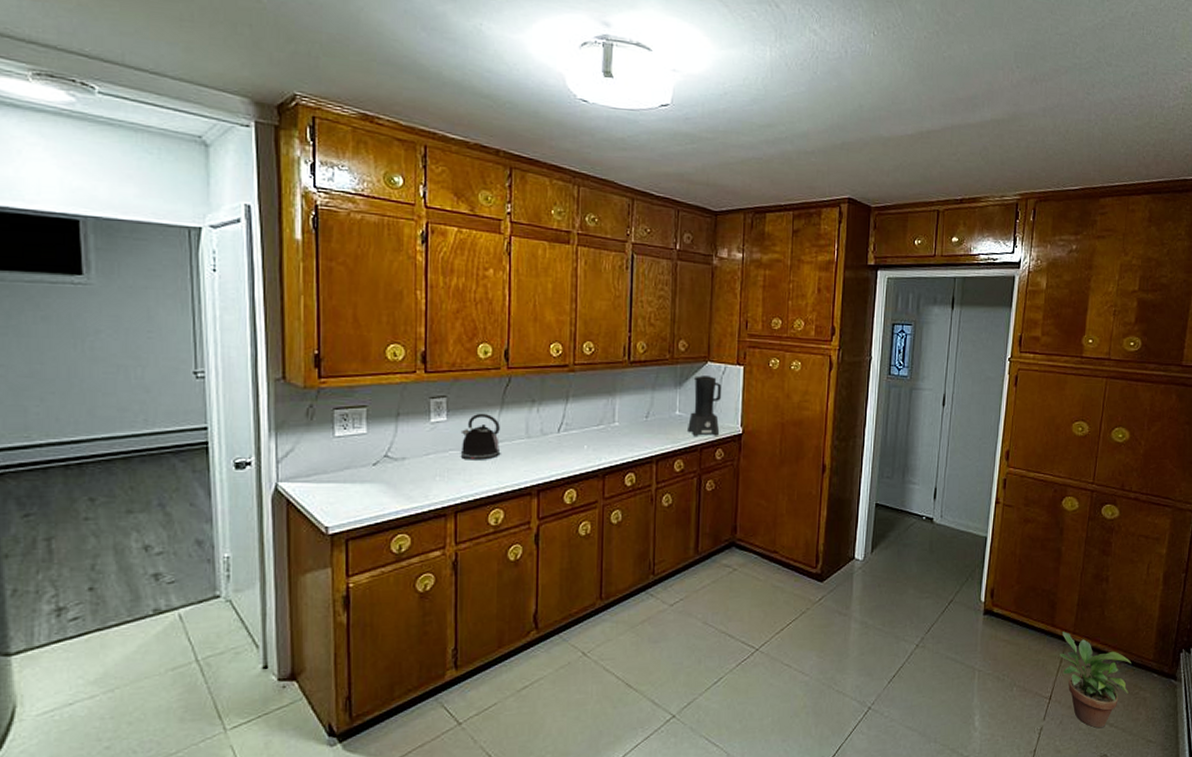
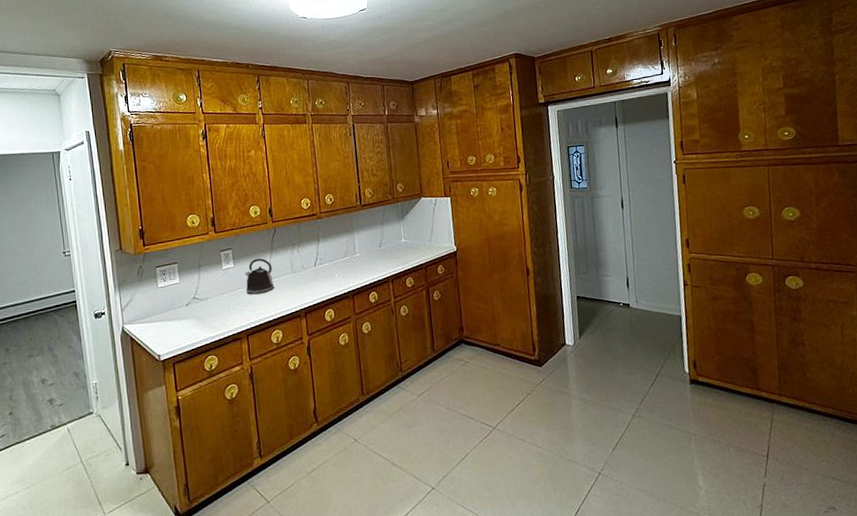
blender: present [688,376,722,437] -> none [412,208,439,258]
potted plant: present [1059,631,1132,729] -> none [767,394,845,482]

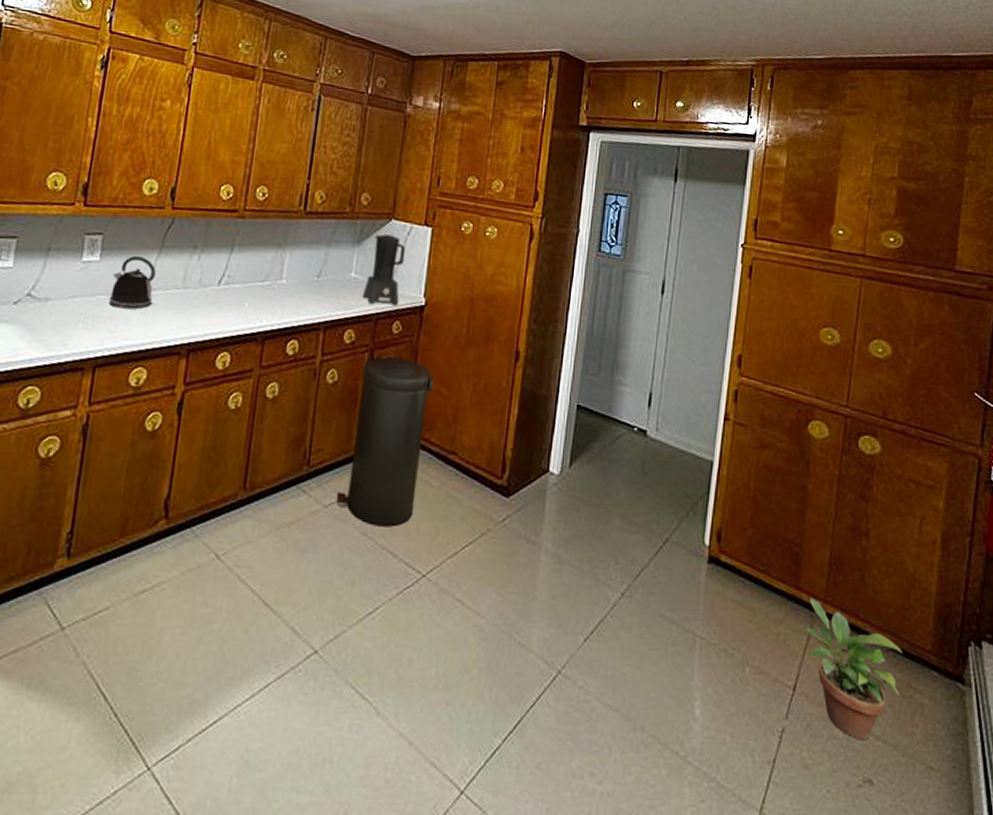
blender: none [412,208,439,258] -> present [363,234,406,306]
pedal bin: none [424,289,479,402] -> present [336,356,435,527]
potted plant: none [767,394,845,482] -> present [806,598,903,741]

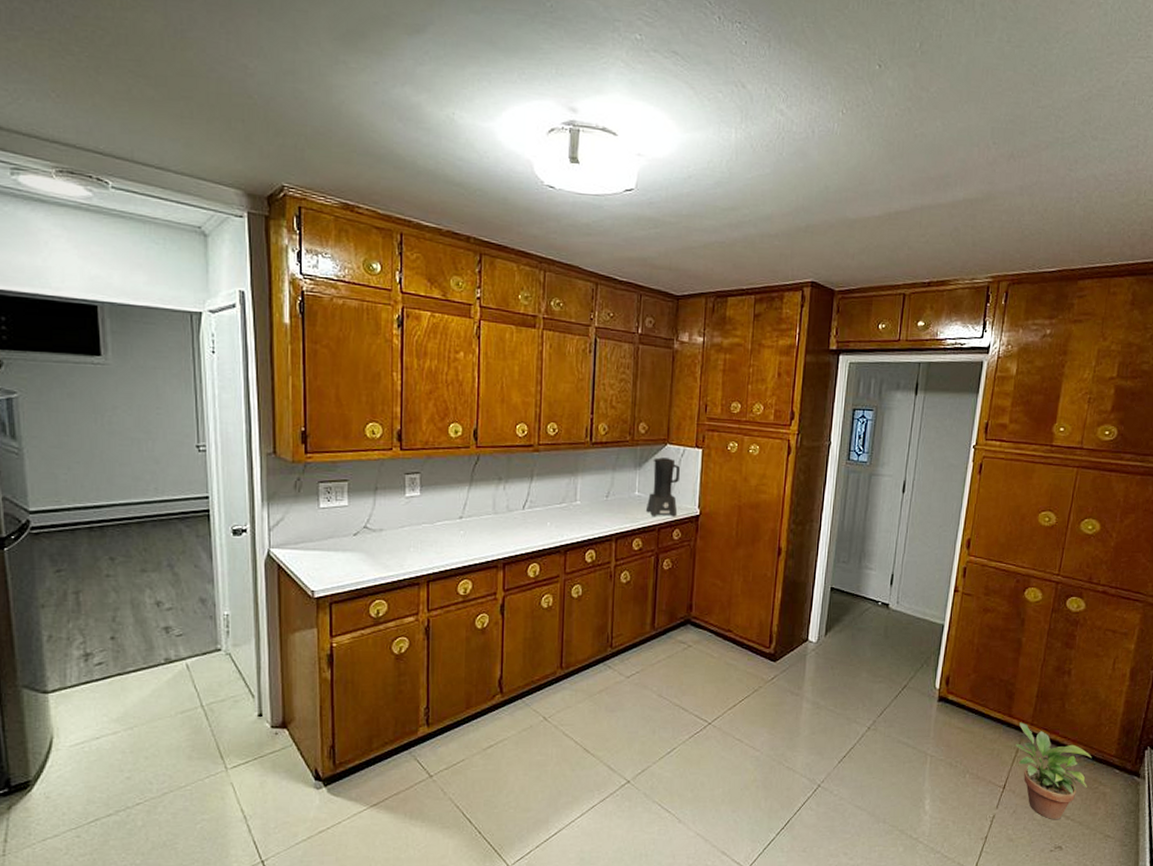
kettle: present [108,255,156,310] -> none [432,489,470,534]
pedal bin: present [336,356,435,527] -> none [636,558,711,690]

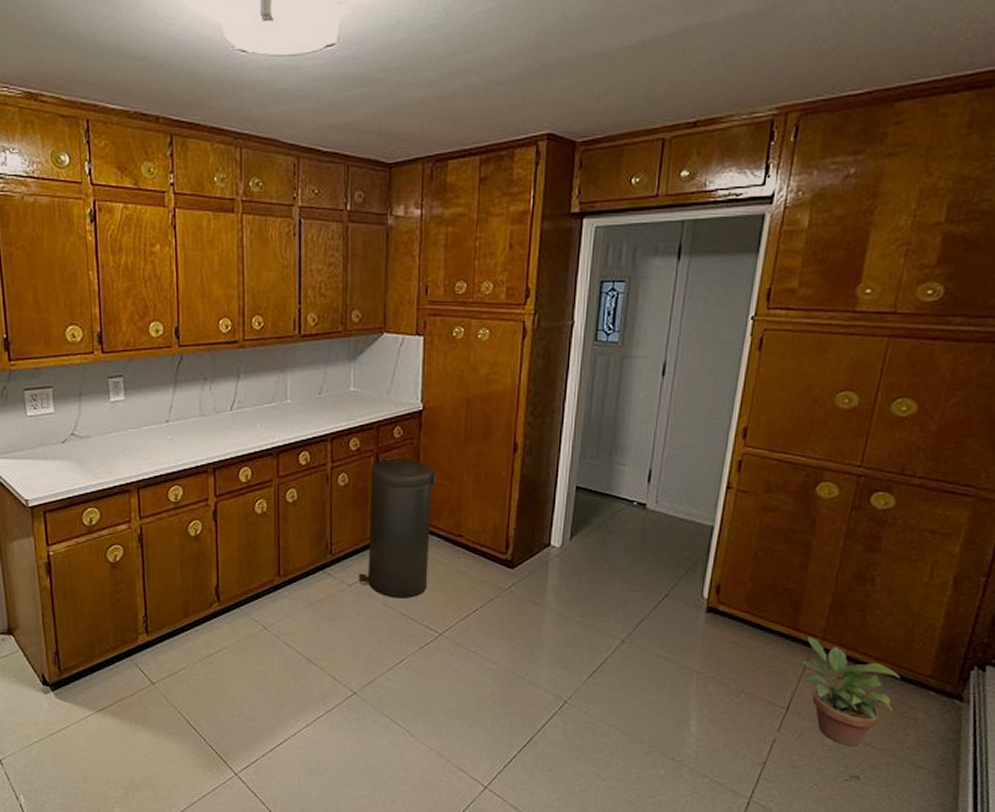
pedal bin: none [636,558,711,690] -> present [358,458,437,598]
blender: present [646,457,681,517] -> none [363,348,400,414]

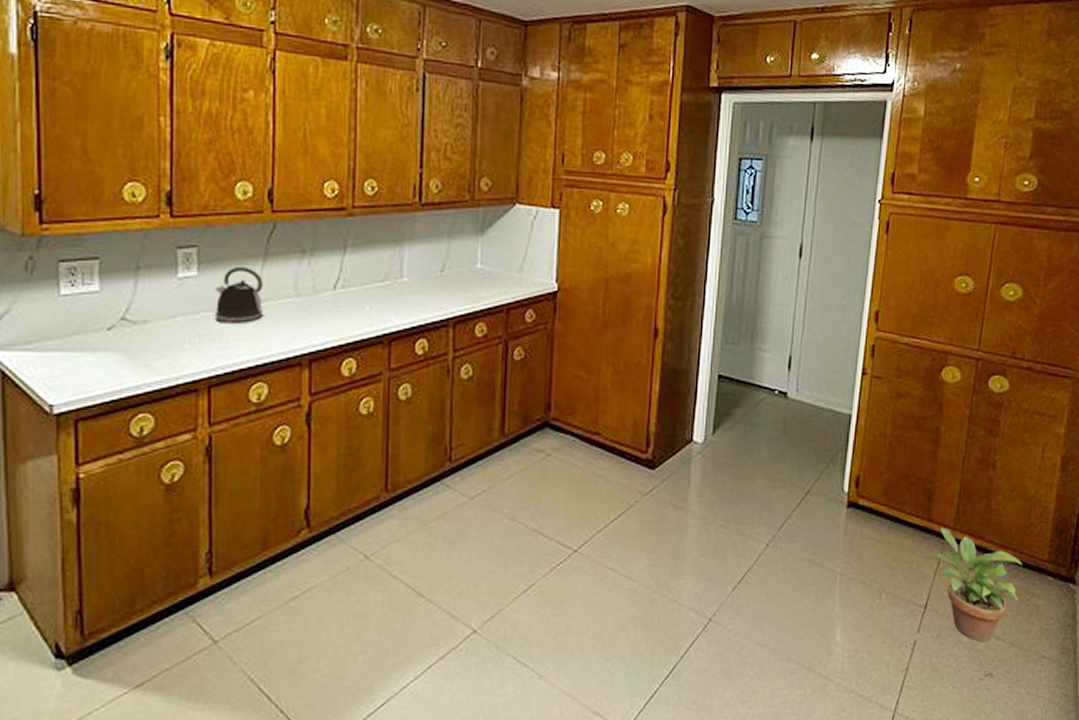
kettle: none [138,391,177,438] -> present [214,266,264,324]
pedal bin: present [358,458,437,598] -> none [481,346,573,511]

